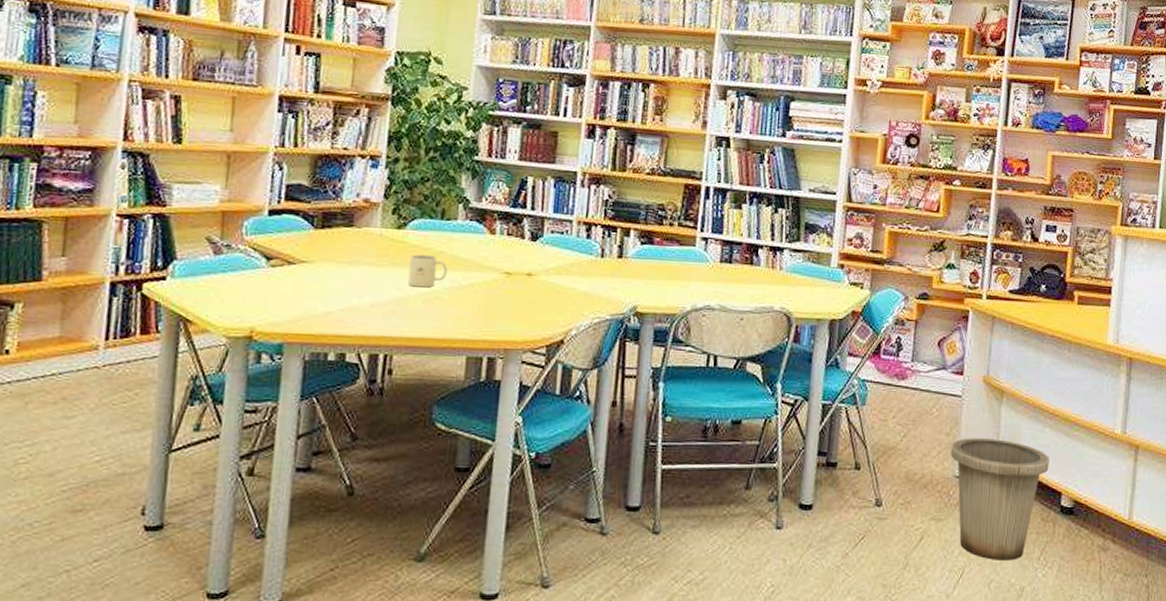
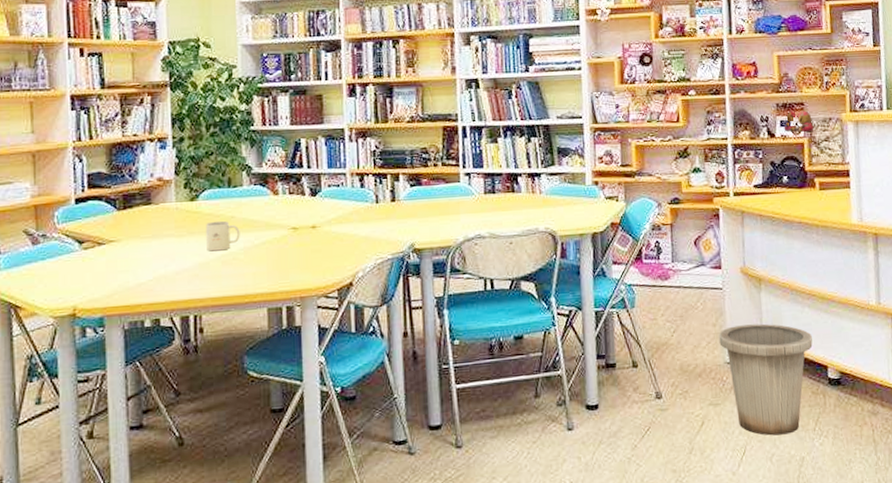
stuffed animal: none [1049,216,1081,242] -> present [784,111,814,133]

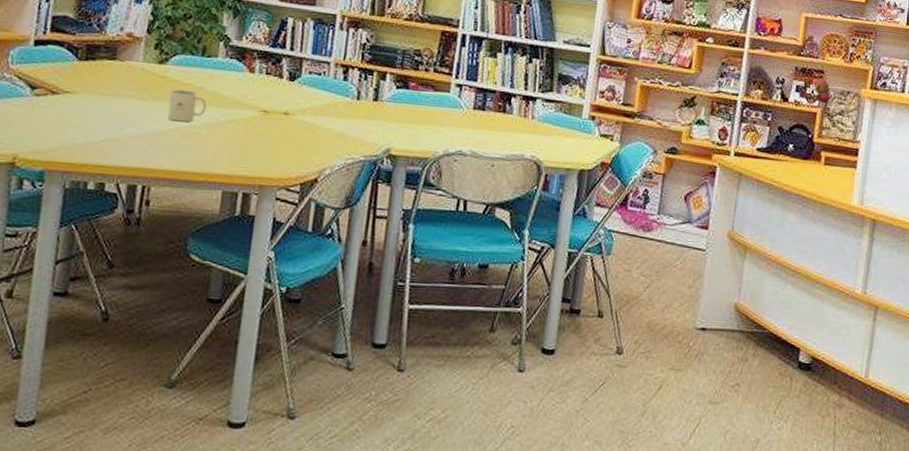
trash can: present [718,323,813,436] -> none [692,291,790,413]

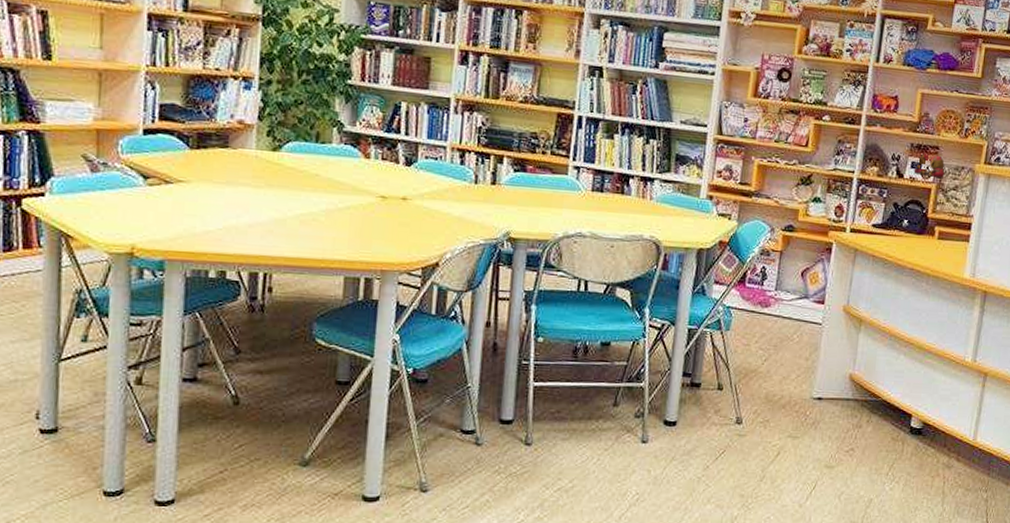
mug: present [167,89,207,123] -> none [284,176,324,210]

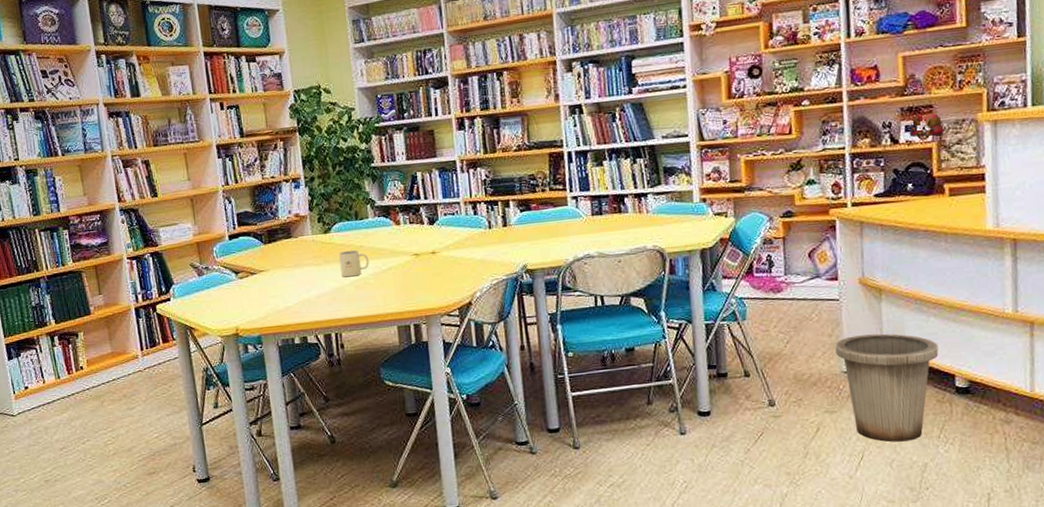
mug: none [284,176,324,210] -> present [338,250,369,278]
trash can: none [809,363,902,475] -> present [835,333,939,442]

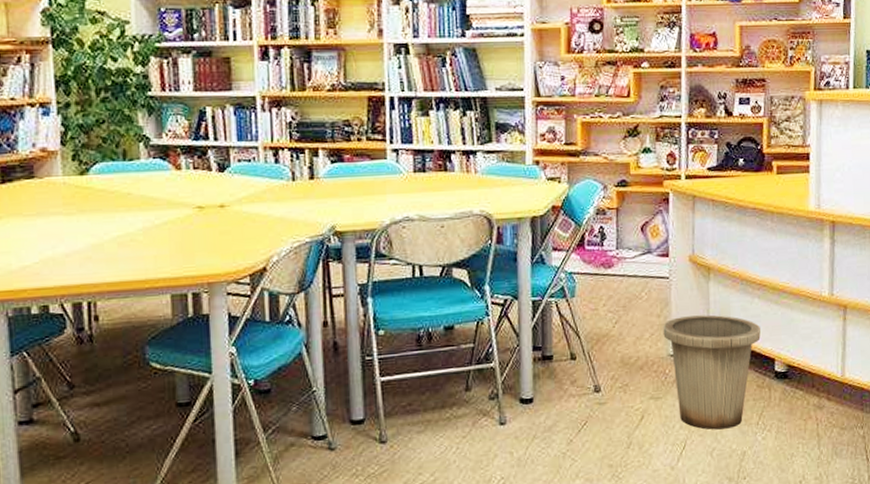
mug: present [338,250,369,278] -> none [97,197,138,232]
stuffed animal: present [909,113,945,137] -> none [742,87,775,112]

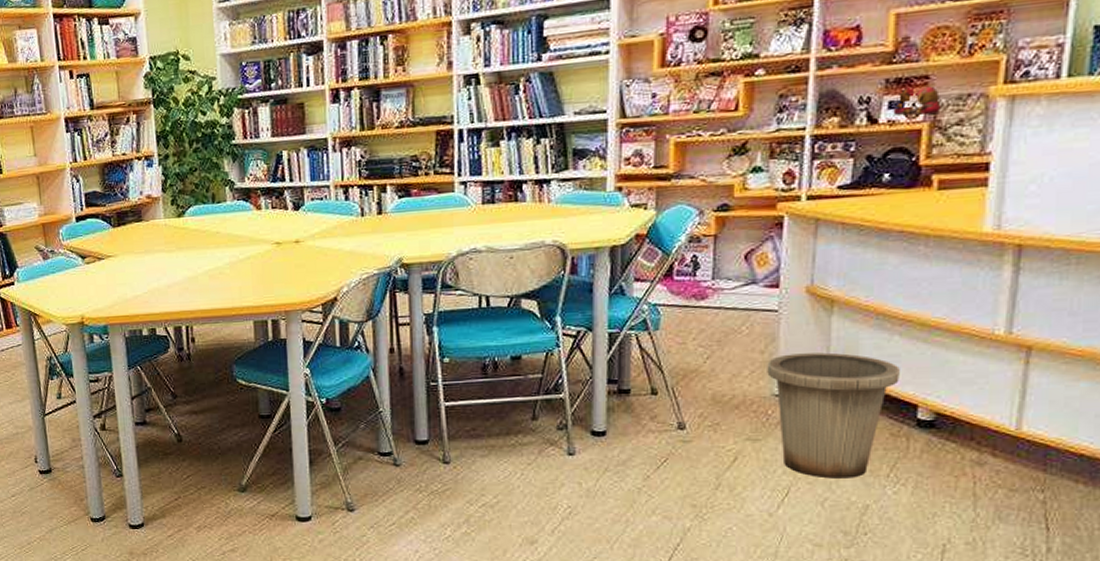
stuffed animal: none [742,87,775,112] -> present [893,86,941,116]

